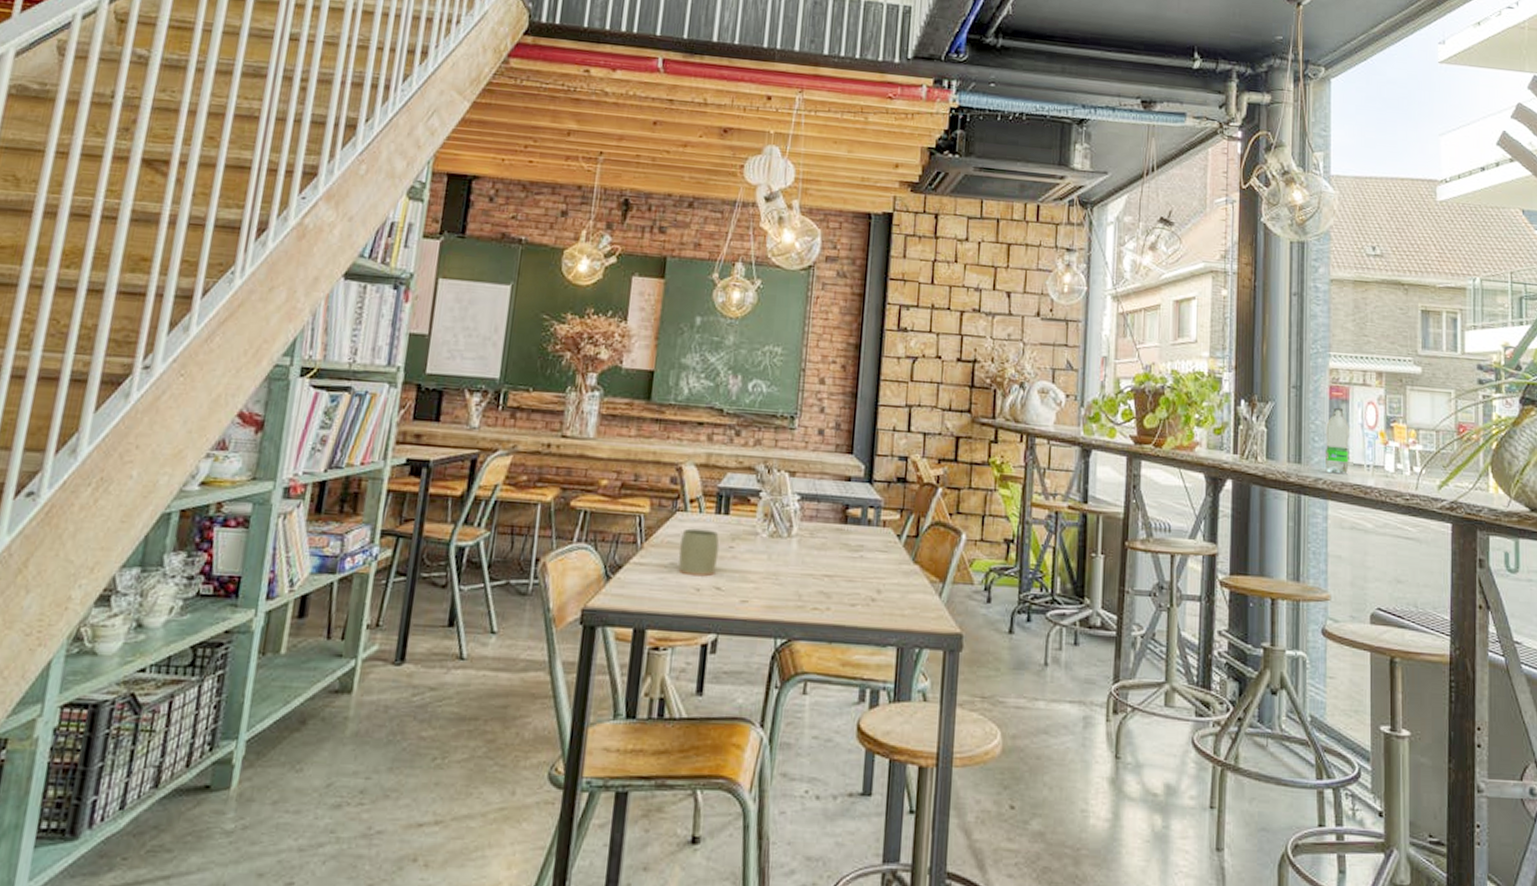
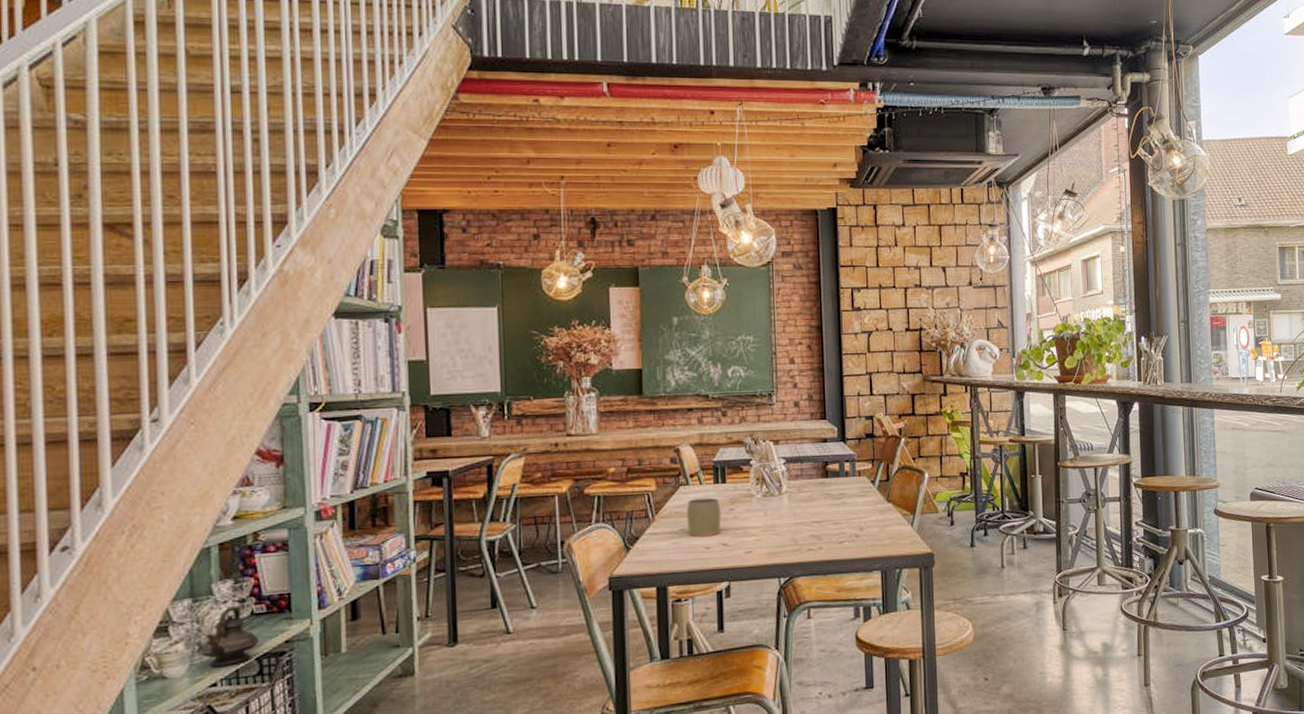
teapot: none [136,583,199,650] -> present [200,606,259,667]
bottle: present [1326,407,1349,475] -> none [1209,334,1229,388]

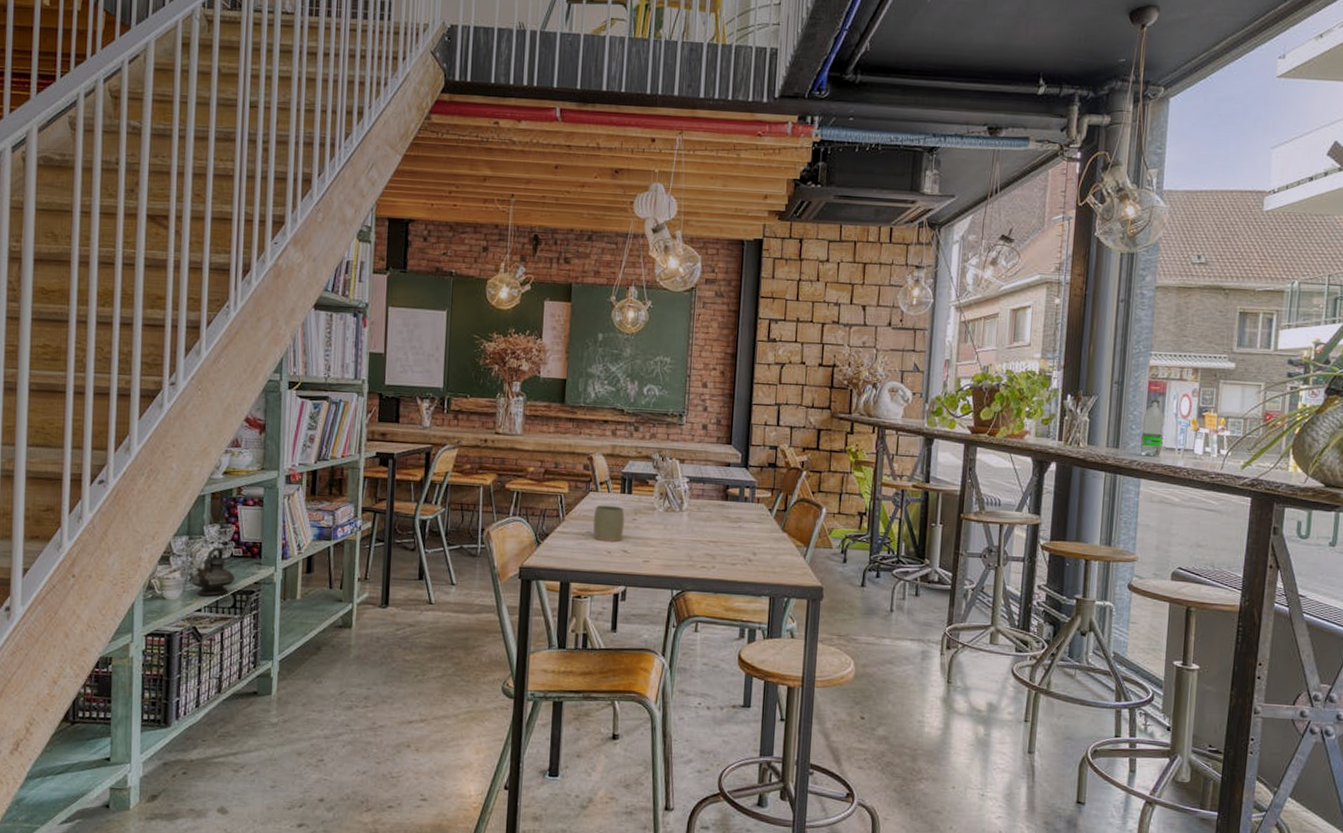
bottle: none [1209,334,1229,388] -> present [1140,399,1165,457]

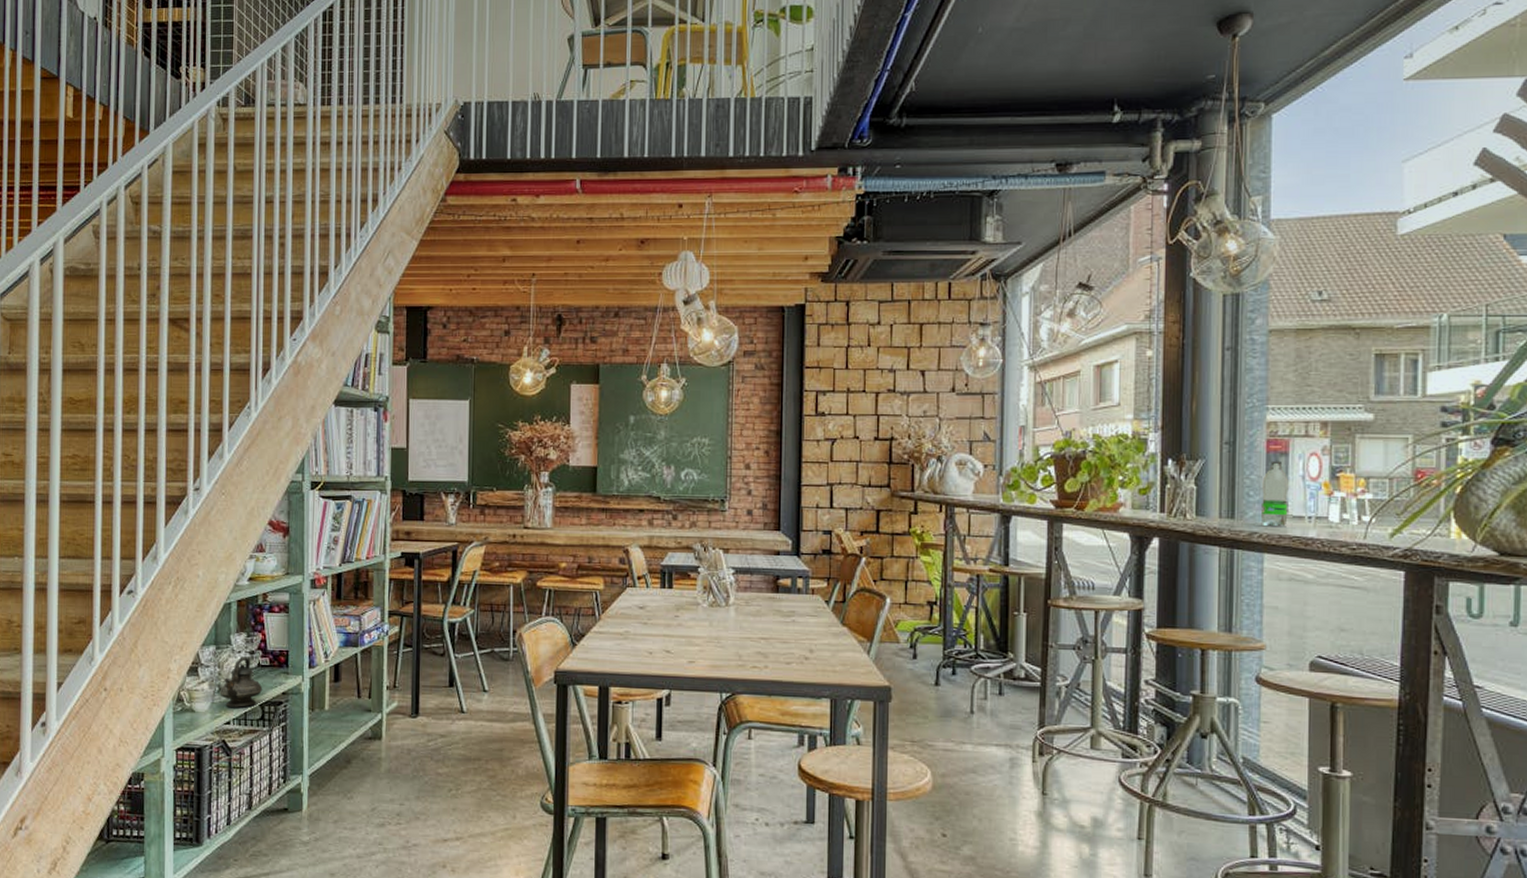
mug: present [592,505,625,542] -> none [631,601,666,642]

